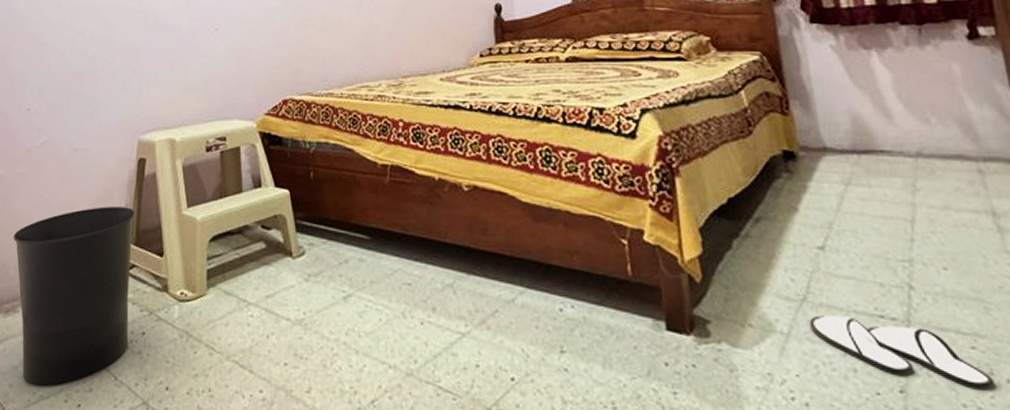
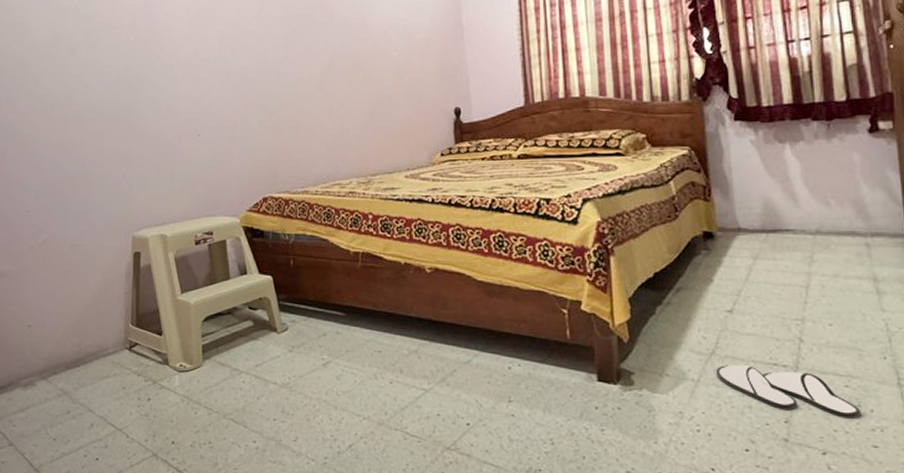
waste bin: present [13,207,135,386] -> none [25,295,137,444]

